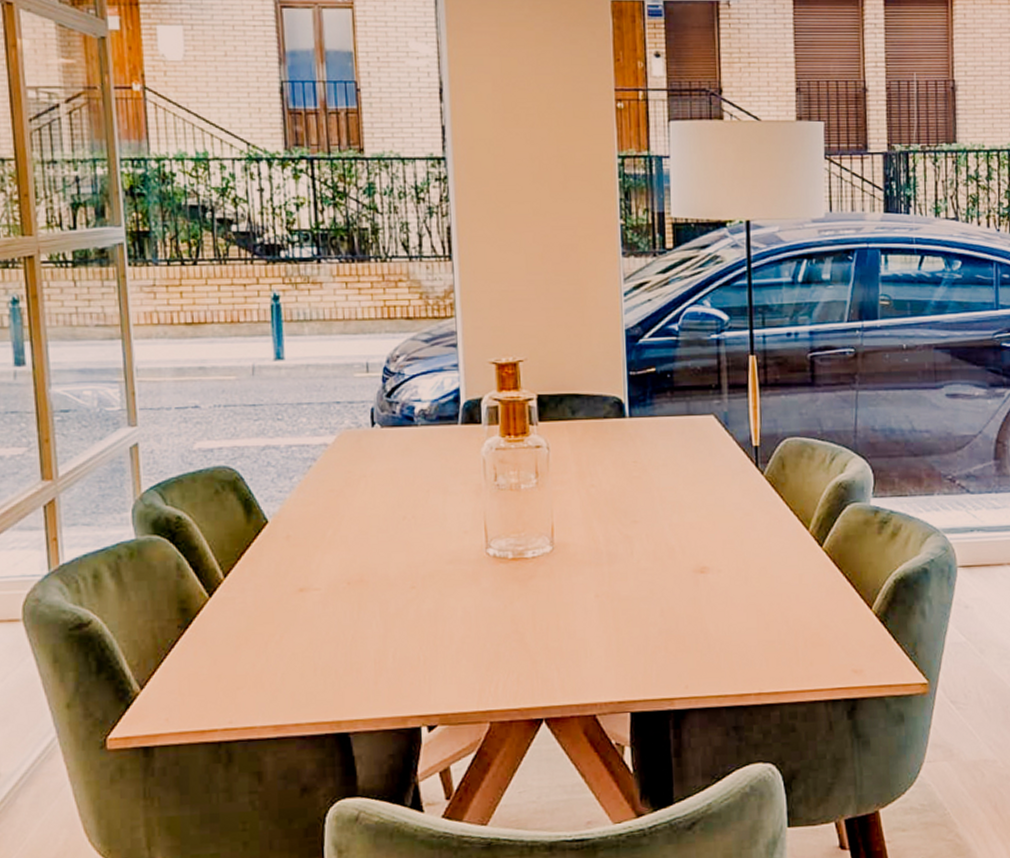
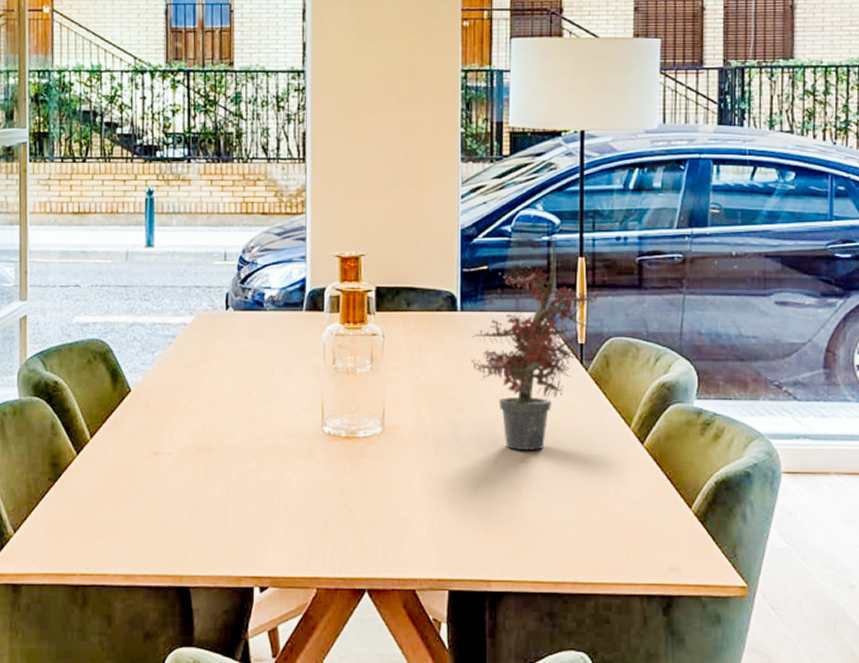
potted plant: none [643,332,772,561] -> present [471,234,599,451]

